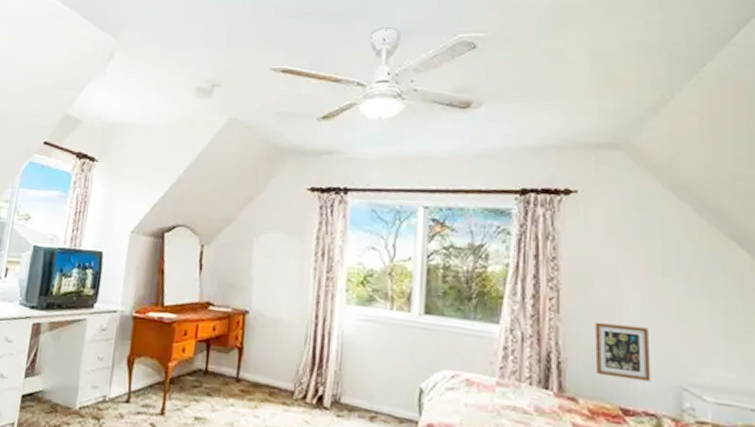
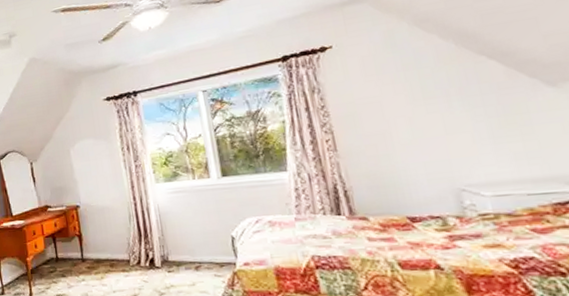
picture frame: present [595,322,651,382] -> none [370,146,431,194]

